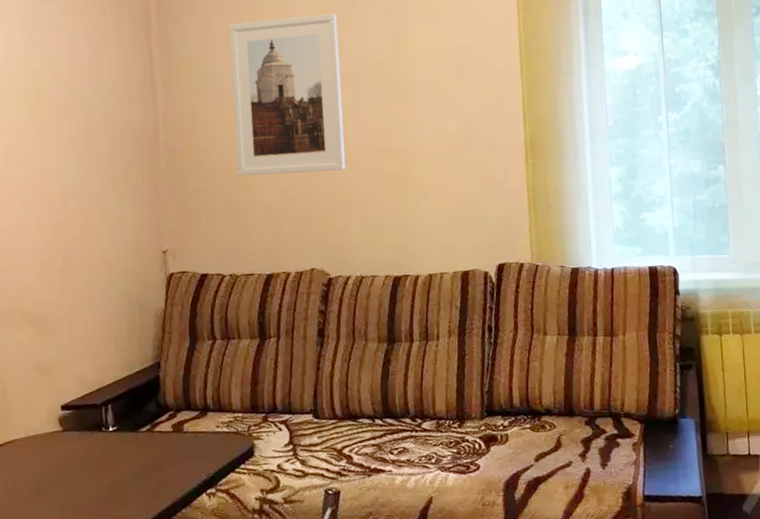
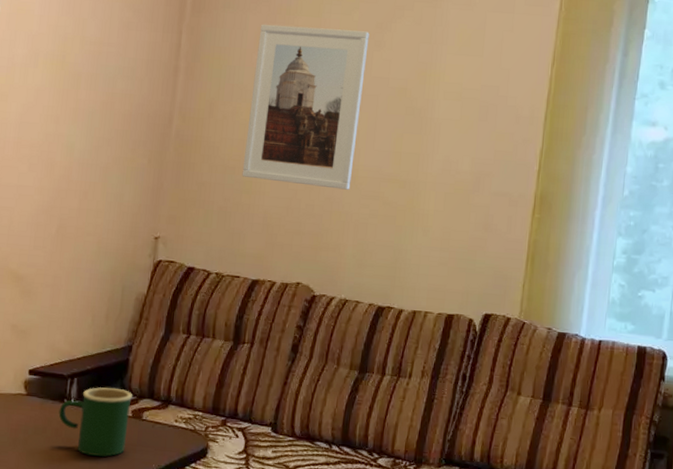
mug: none [98,406,172,478] -> present [58,387,132,457]

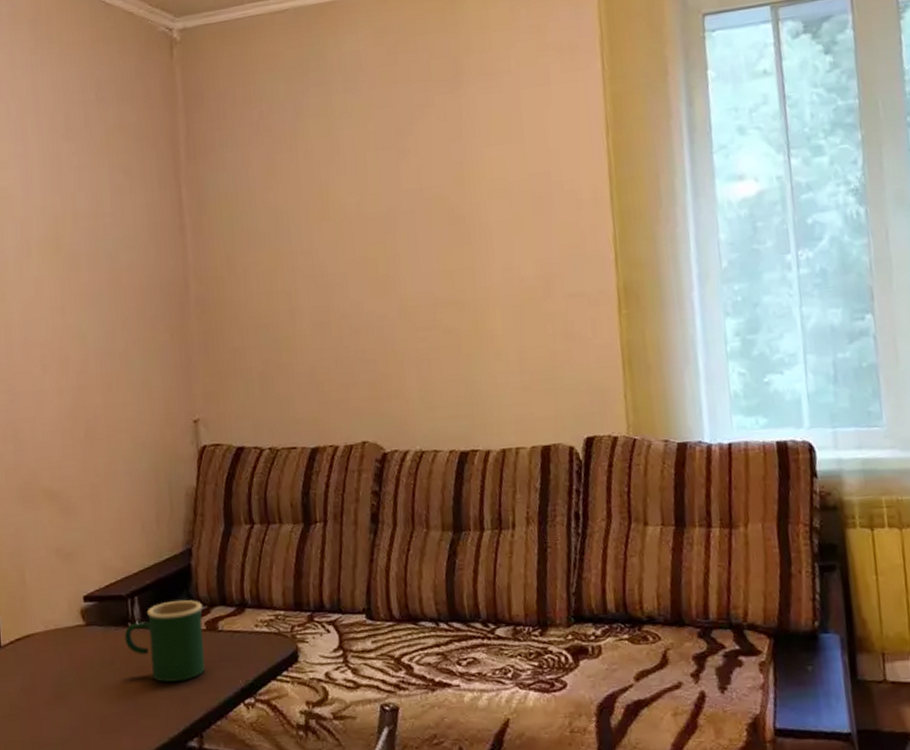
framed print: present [242,24,370,190] -> none [266,140,402,333]

